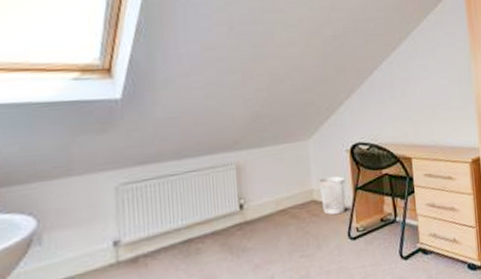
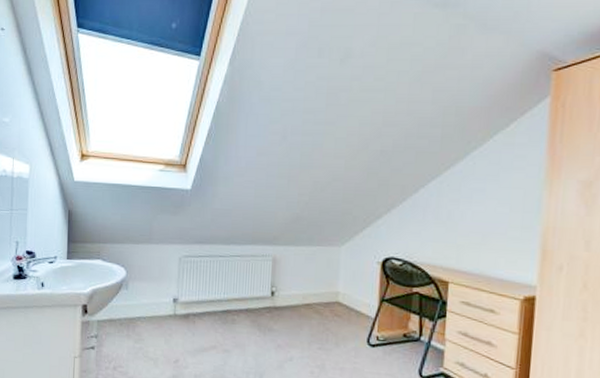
wastebasket: present [319,176,346,215] -> none [345,284,372,320]

